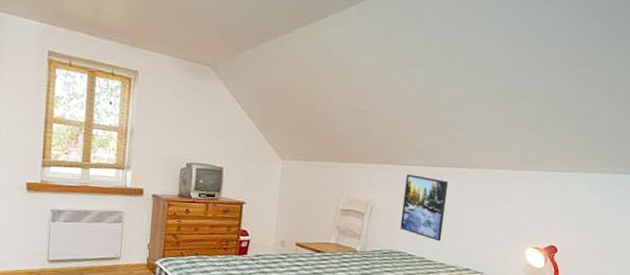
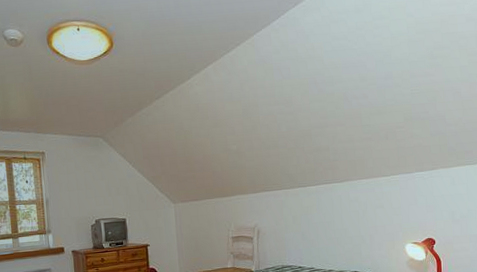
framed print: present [400,174,448,241] -> none [283,196,326,251]

